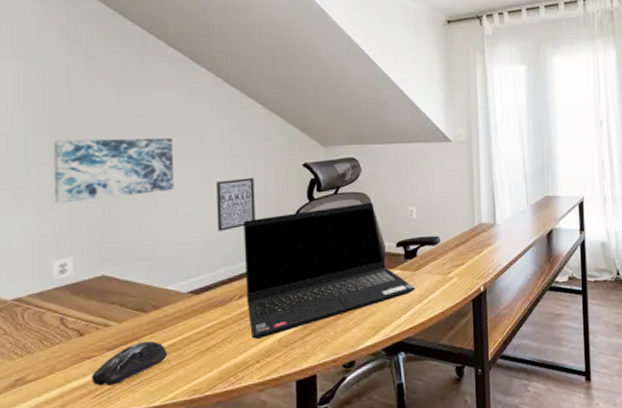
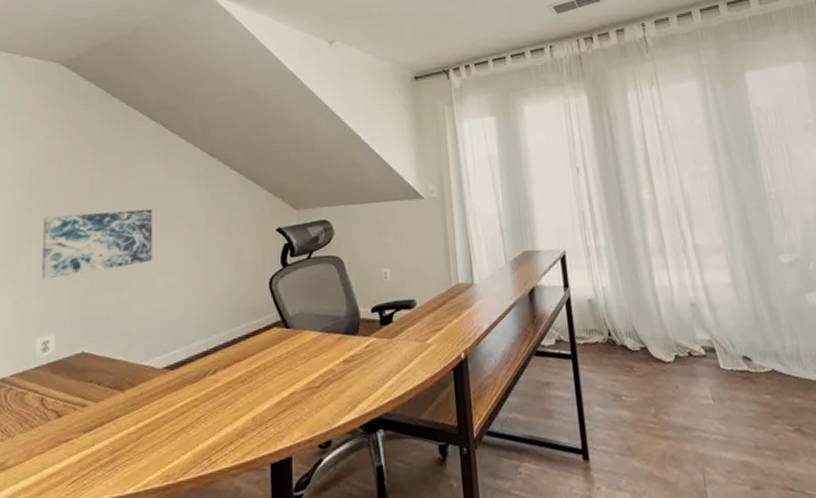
computer mouse: present [92,340,168,386] -> none [67,421,142,472]
wall art: present [215,177,255,231] -> none [192,245,230,302]
laptop computer: present [244,202,415,339] -> none [219,266,392,417]

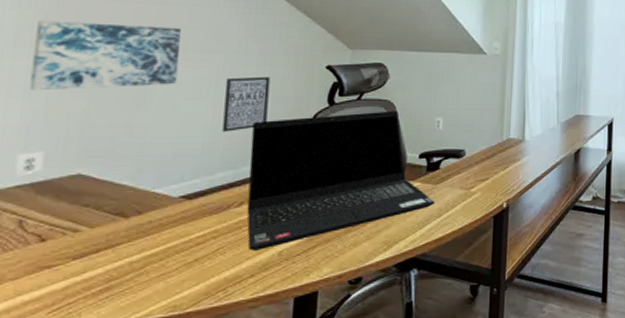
wall art: none [192,245,230,302] -> present [222,76,270,132]
laptop computer: none [219,266,392,417] -> present [246,111,435,251]

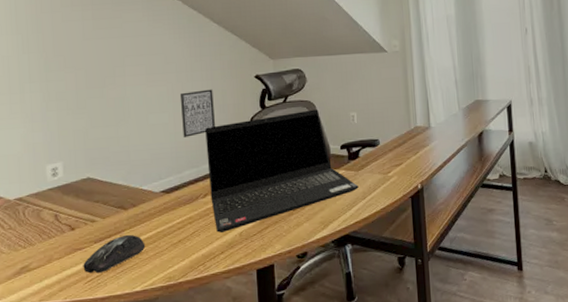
wall art: present [29,20,181,91] -> none [42,55,145,116]
computer mouse: none [49,249,147,300] -> present [83,234,146,274]

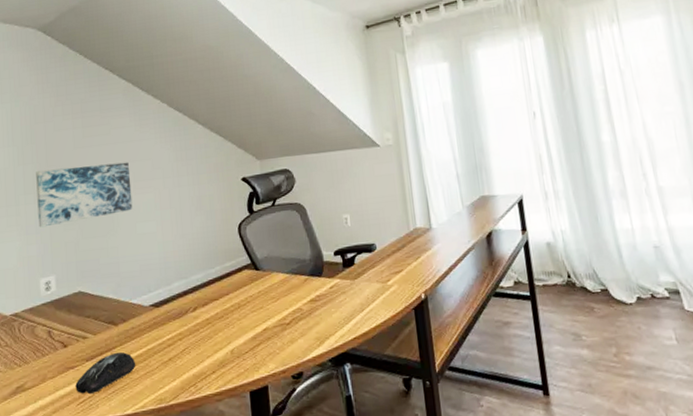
wall art: none [42,55,145,116] -> present [36,162,133,228]
wall art: present [179,89,215,137] -> none [167,194,203,247]
laptop computer: present [205,109,359,233] -> none [193,212,356,350]

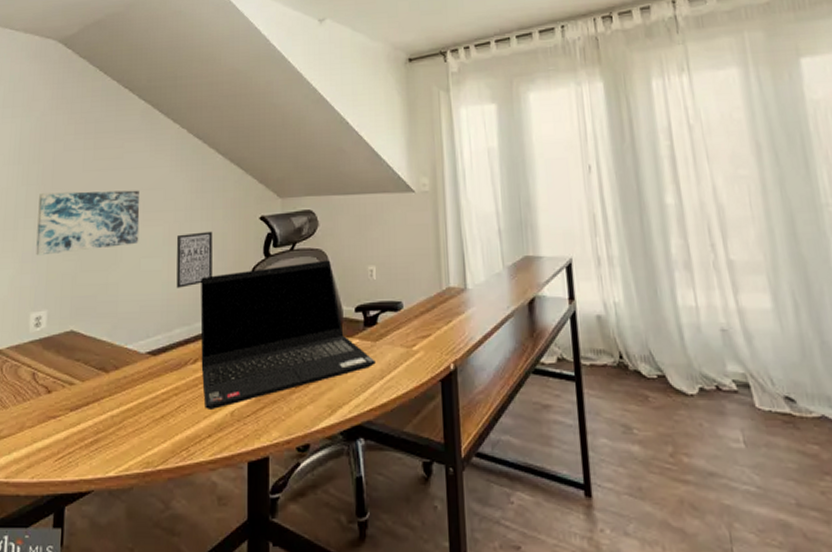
computer mouse: present [75,351,136,394] -> none [55,403,125,449]
wall art: none [167,194,203,247] -> present [176,231,213,288]
laptop computer: none [193,212,356,350] -> present [200,260,376,409]

